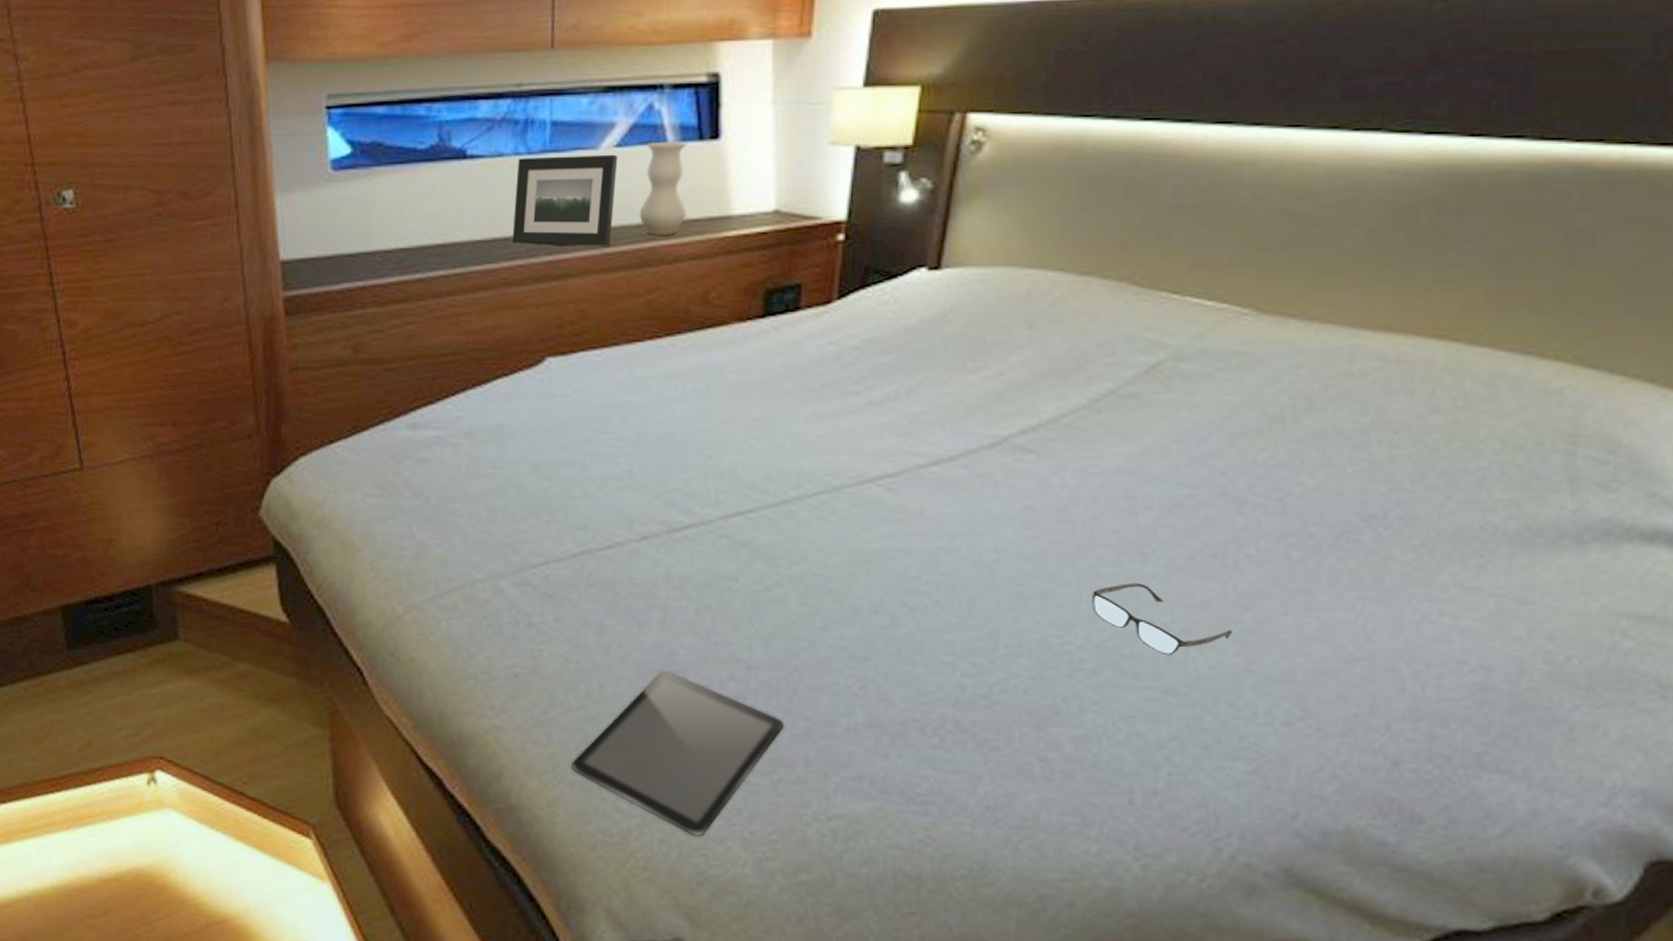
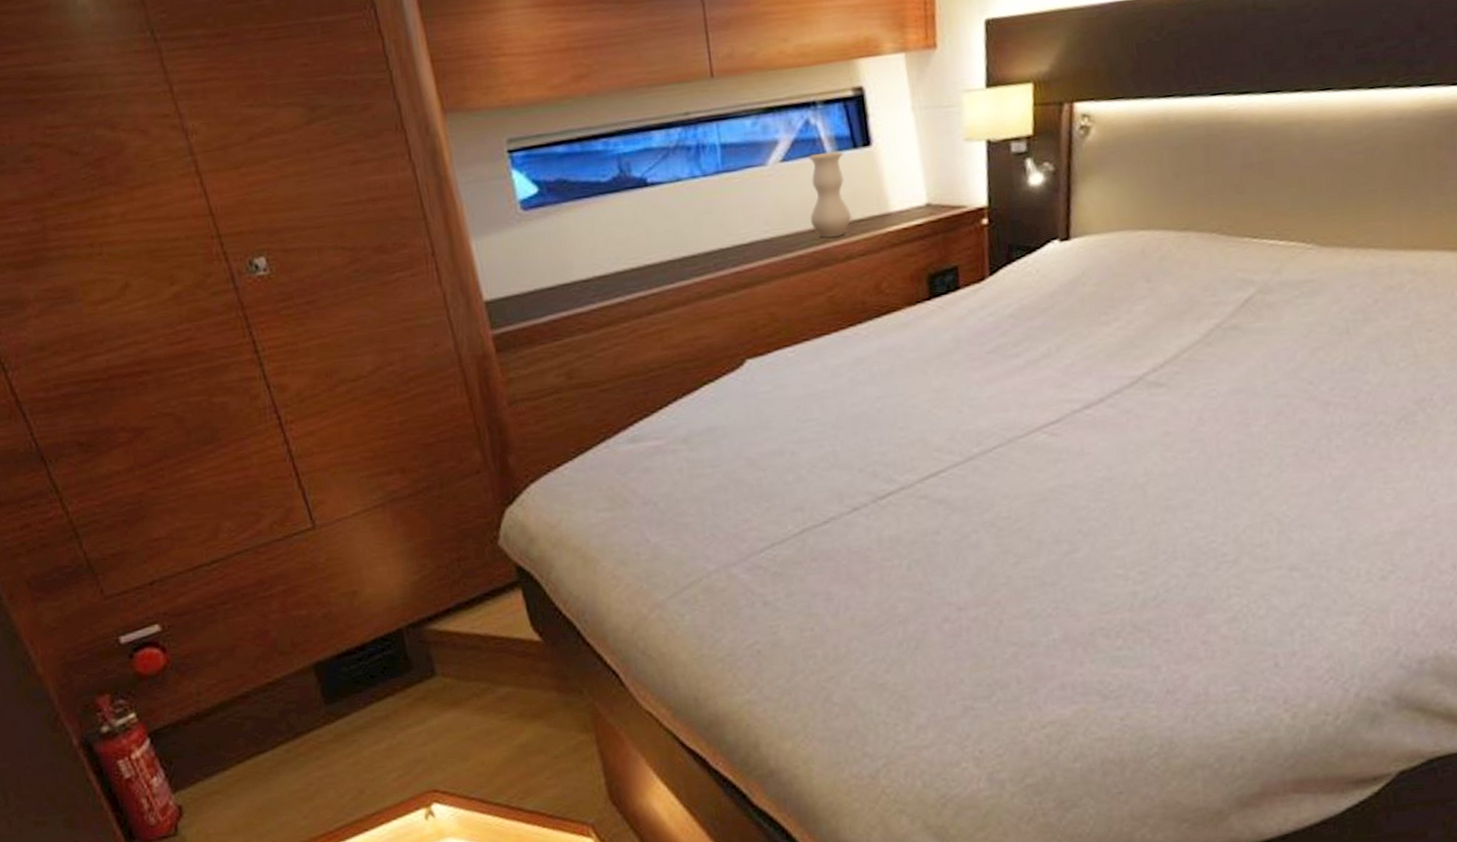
picture frame: present [512,154,618,246] -> none [695,168,789,261]
tablet: present [570,670,784,838] -> none [818,623,996,766]
eyeglasses: present [1092,582,1232,656] -> none [1225,482,1334,539]

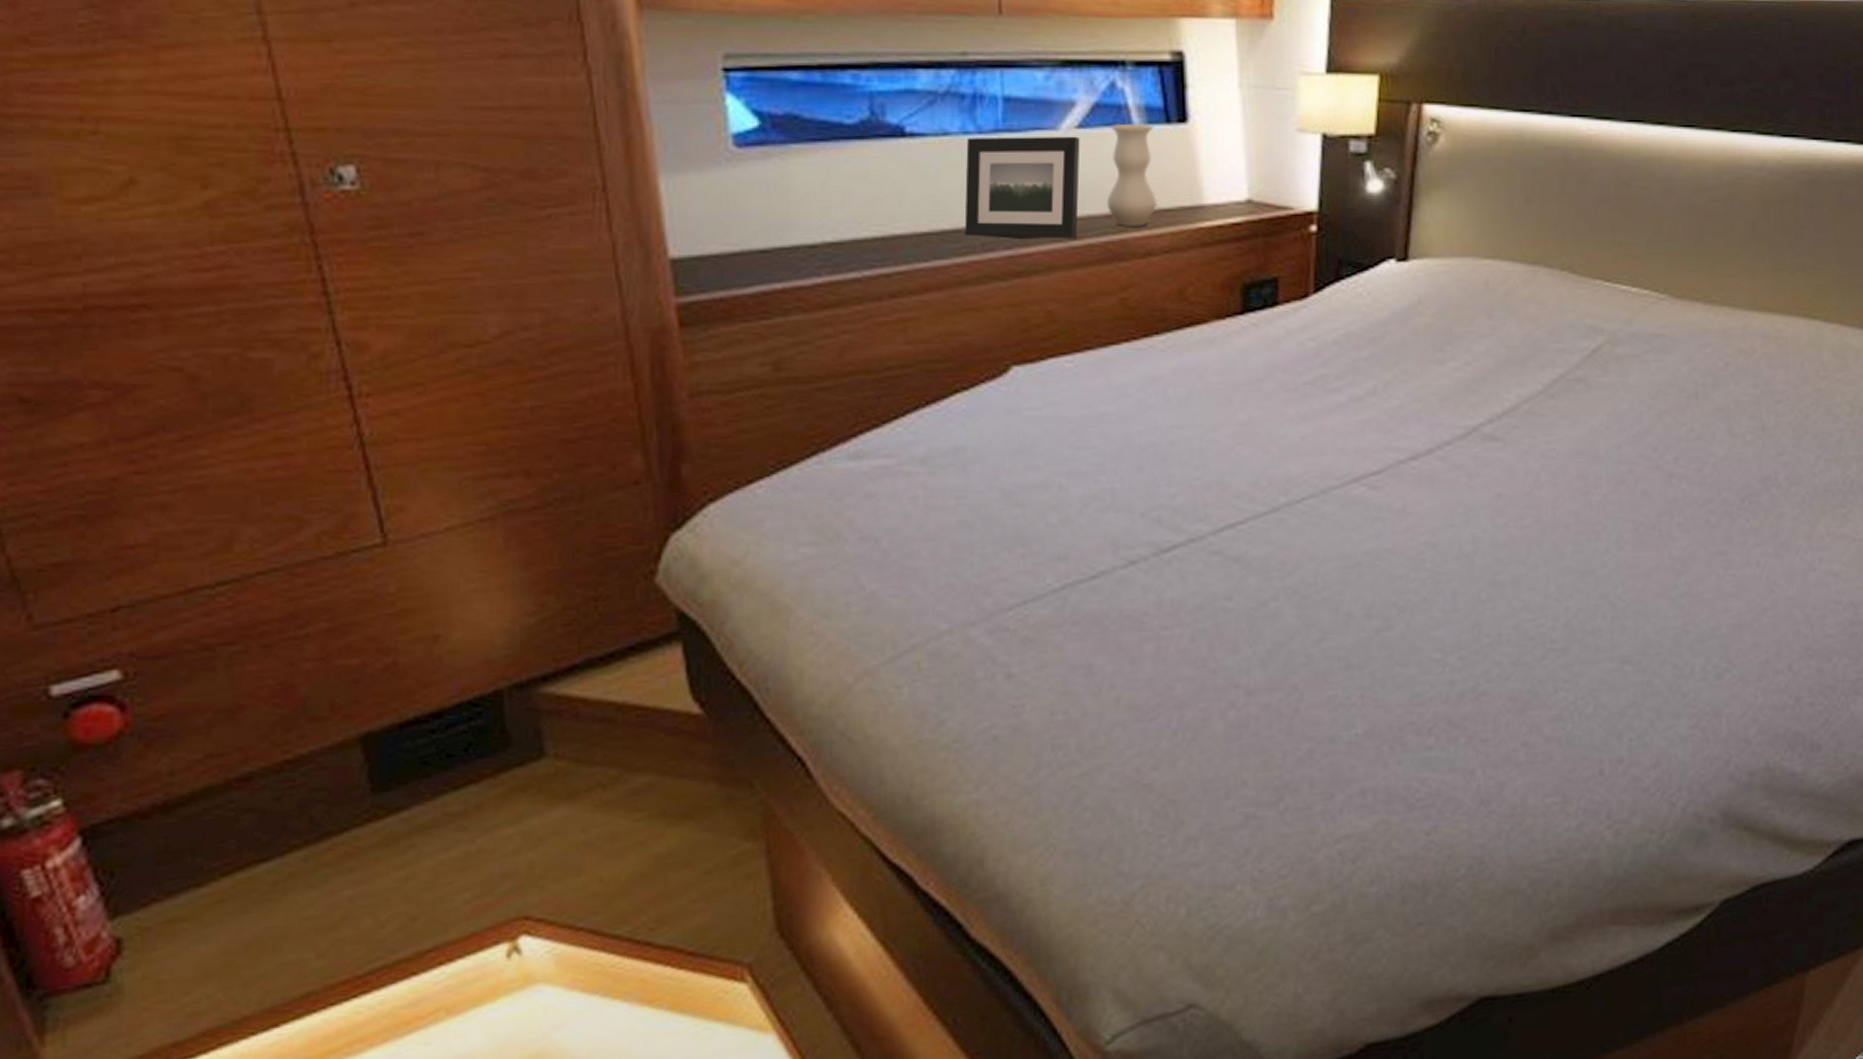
picture frame: none [695,168,789,261] -> present [964,136,1080,239]

